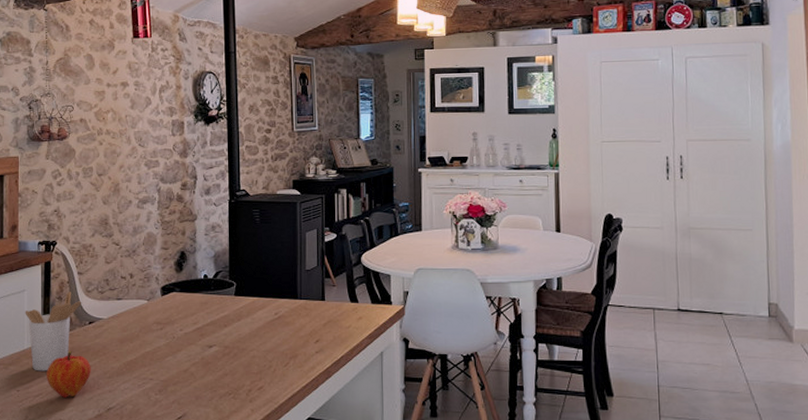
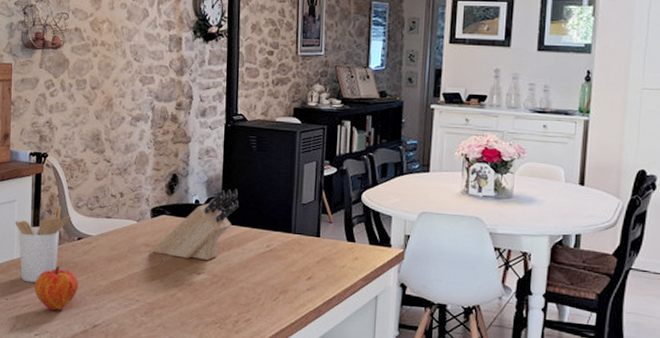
knife block: none [164,261,246,332] -> present [152,189,239,260]

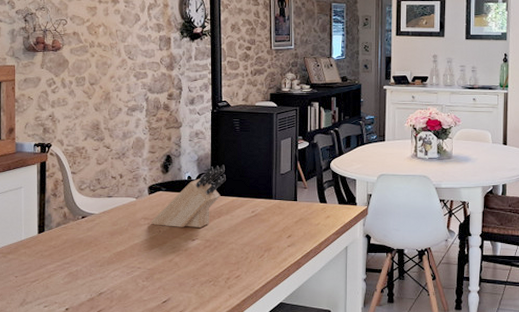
utensil holder: present [15,206,71,283] -> none [22,189,75,260]
fruit: present [34,265,78,311] -> none [42,243,84,283]

